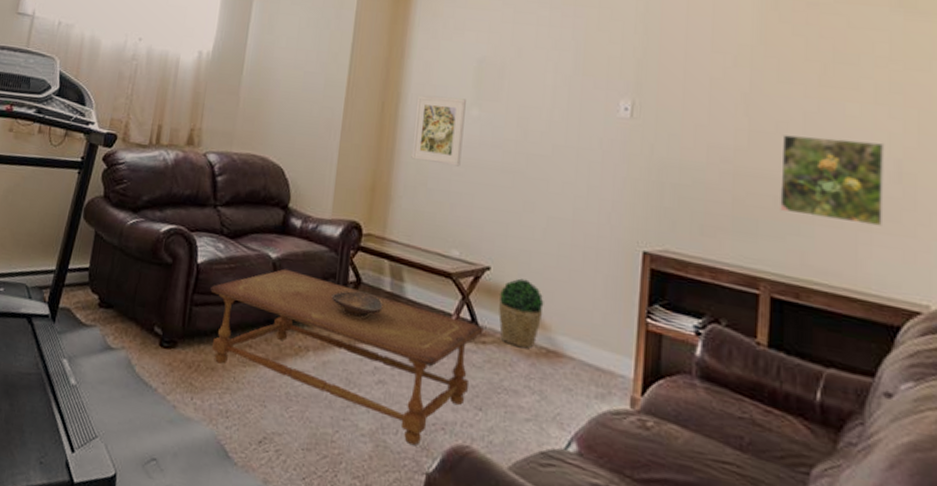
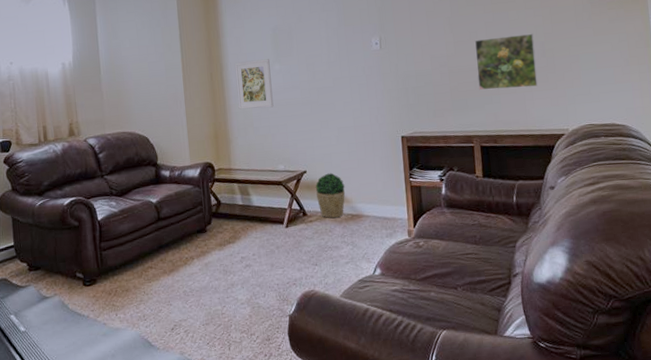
coffee table: present [210,269,484,445] -> none [112,207,309,300]
decorative bowl: present [331,290,384,318] -> none [202,209,239,228]

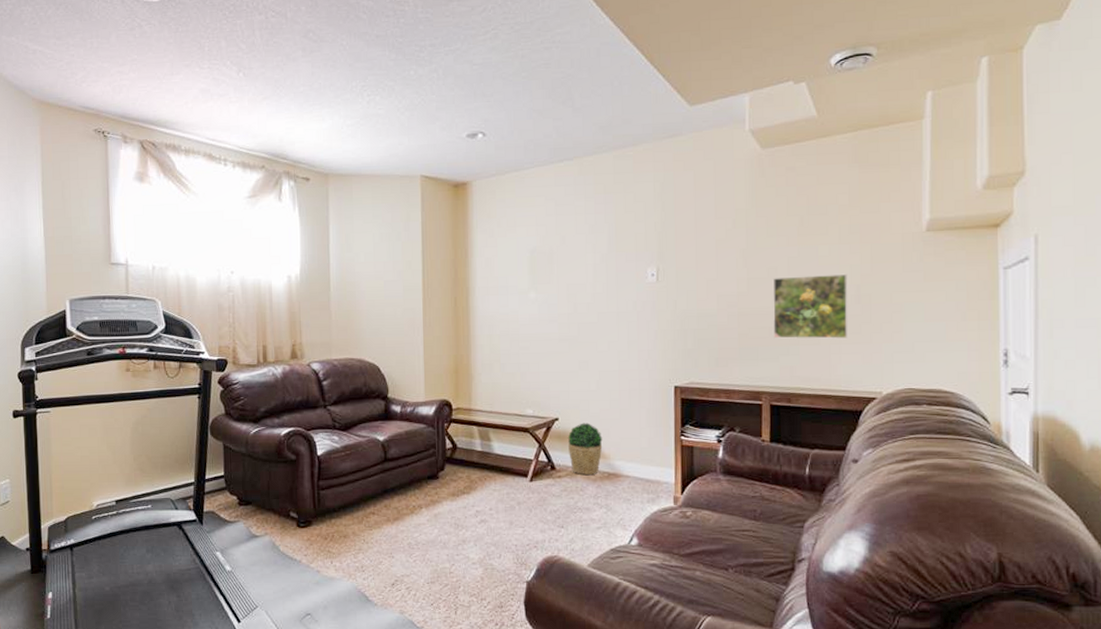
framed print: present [234,59,274,109] -> none [483,285,525,342]

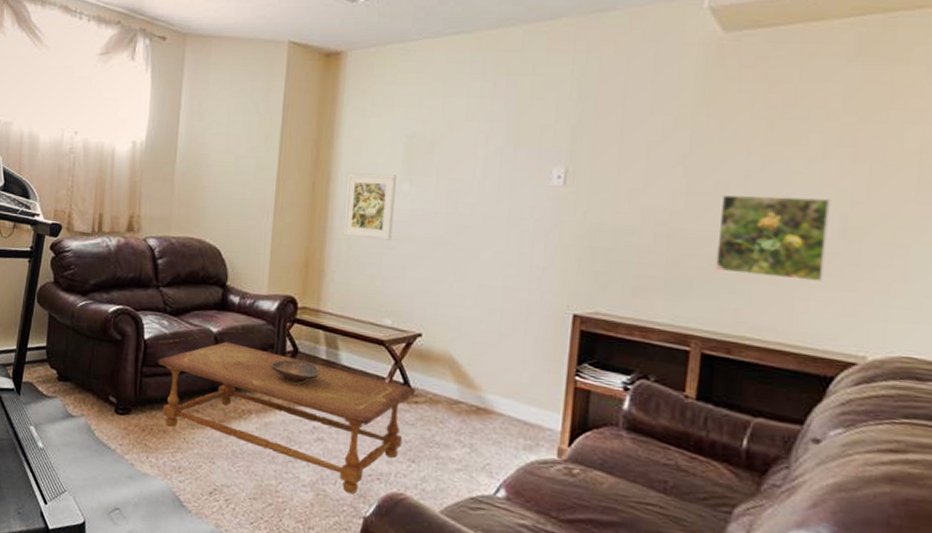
coffee table: none [332,447,558,563] -> present [158,341,416,493]
decorative bowl: none [434,454,477,475] -> present [270,359,320,383]
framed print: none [483,285,525,342] -> present [343,173,396,241]
potted plant: present [567,423,603,475] -> none [430,343,474,406]

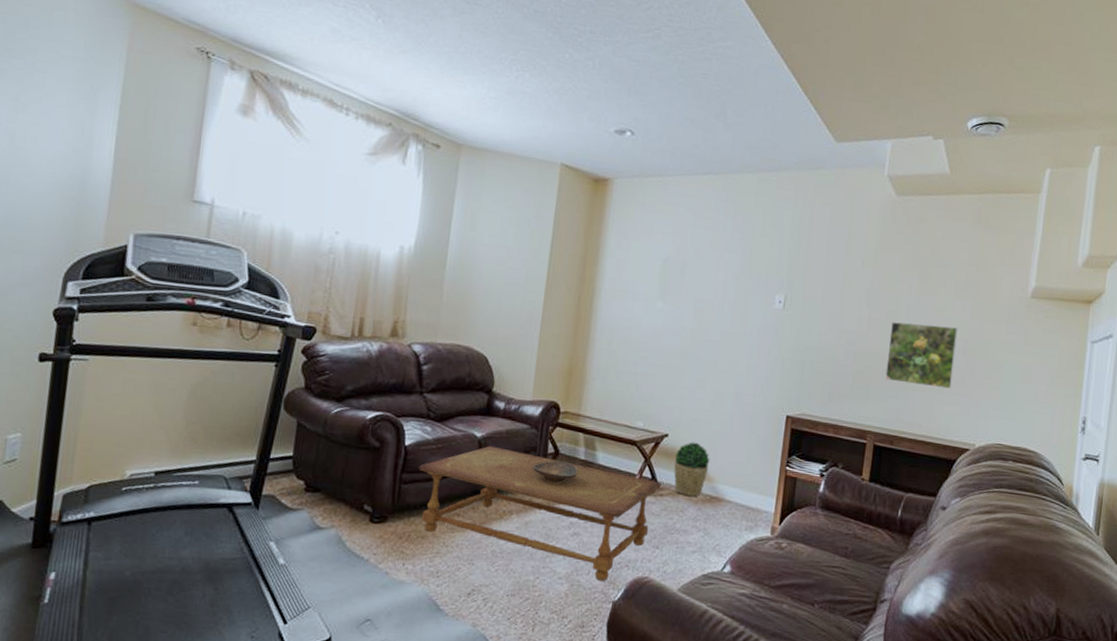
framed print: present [343,173,396,241] -> none [604,290,652,352]
potted plant: none [430,343,474,406] -> present [674,442,710,496]

